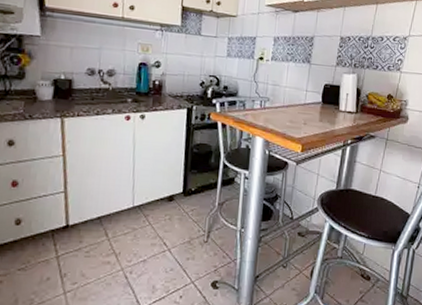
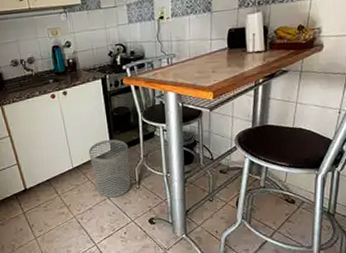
waste bin: none [155,178,204,250] -> present [88,139,131,198]

